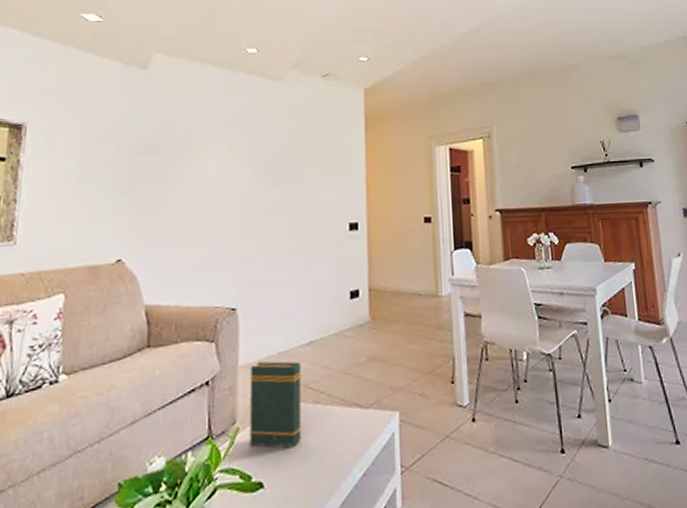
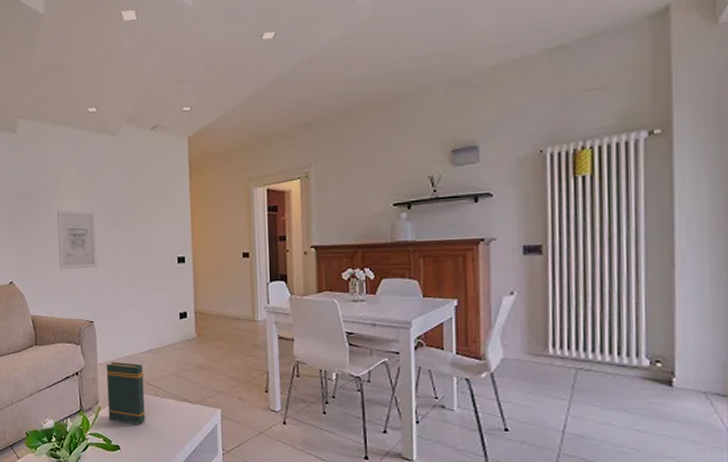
wall art: none [193,165,248,242] -> present [57,210,98,270]

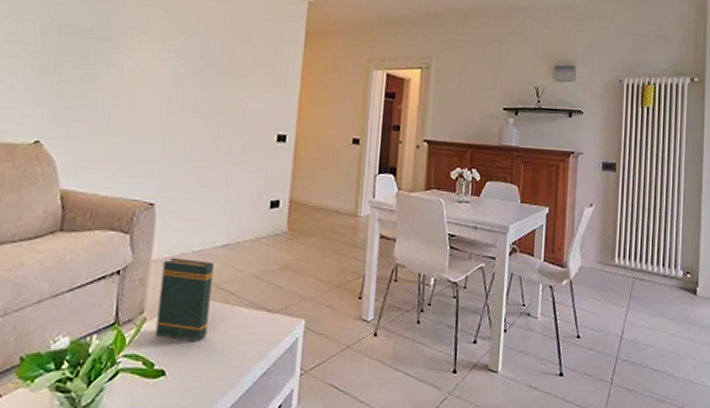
wall art: present [57,210,98,270] -> none [116,56,180,135]

